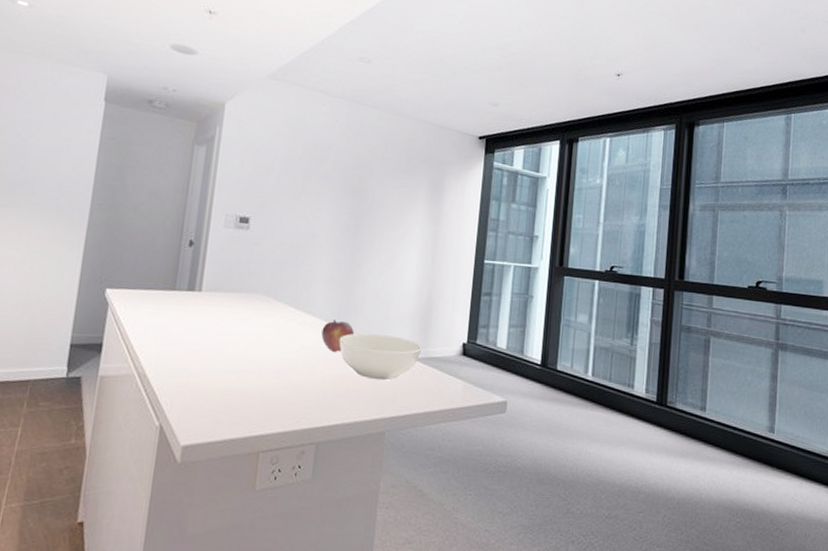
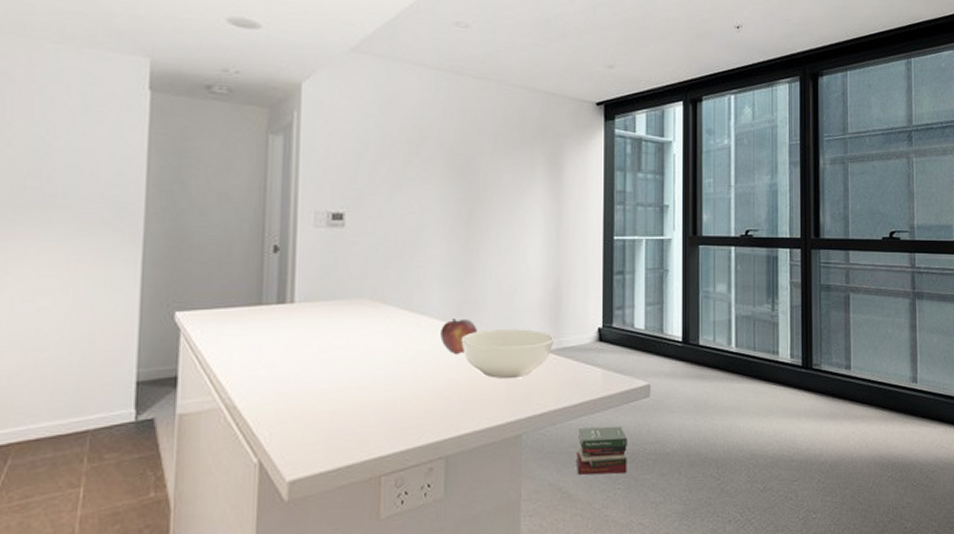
books: none [432,433,481,481] -> present [576,426,627,475]

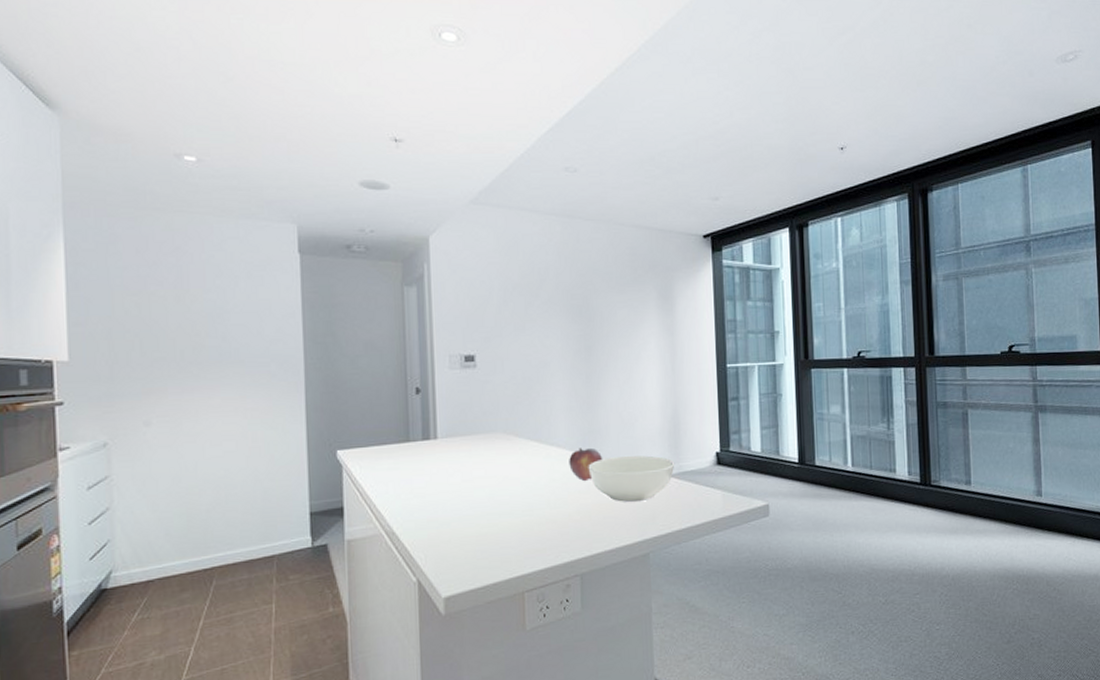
books: present [576,426,627,475] -> none [701,544,751,590]

